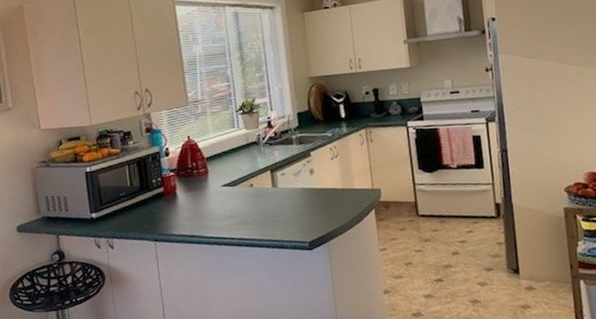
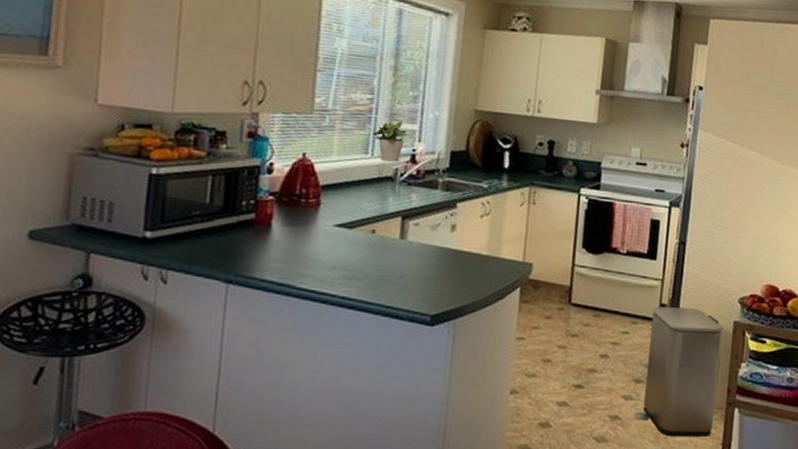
pedal bin: none [490,202,563,311] -> present [634,307,723,437]

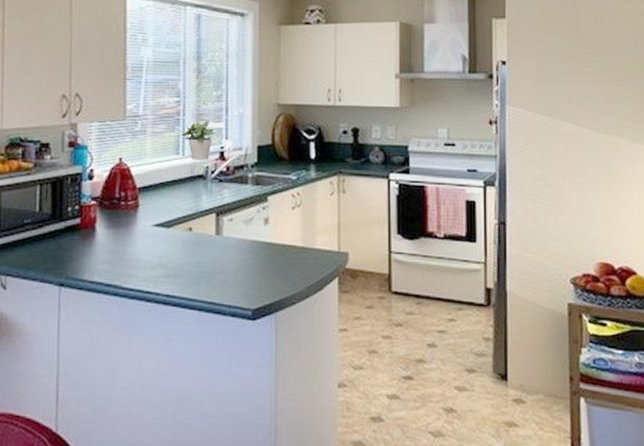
pedal bin: present [634,307,723,437] -> none [470,291,558,430]

